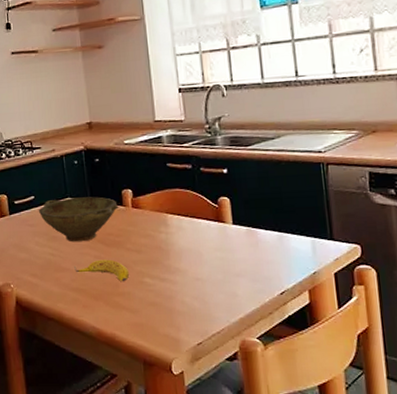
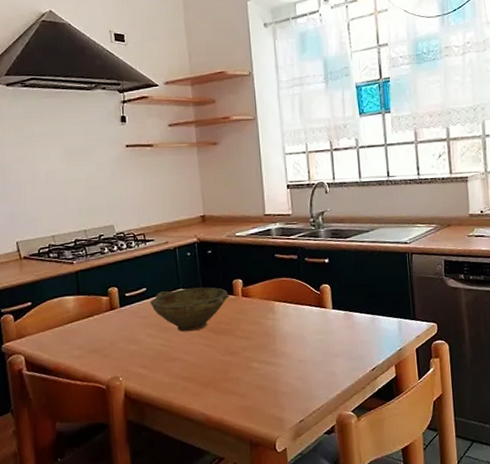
banana: present [74,259,130,282] -> none [185,347,239,368]

